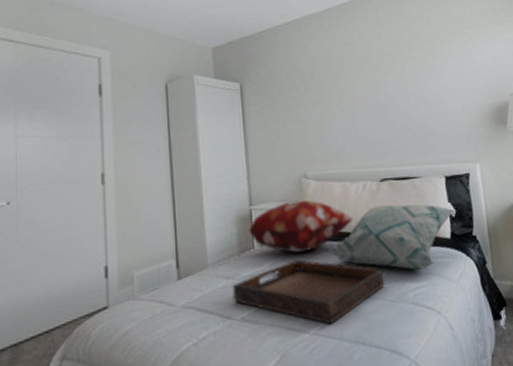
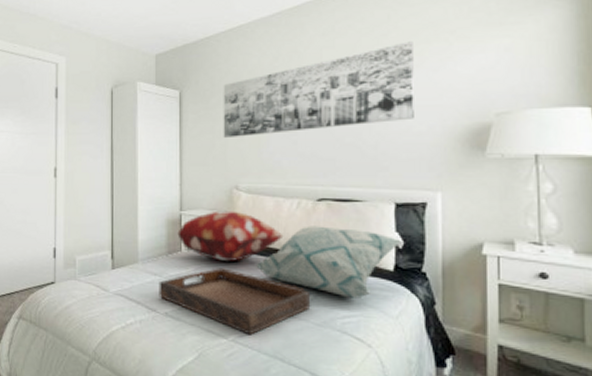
wall art: none [283,35,451,129] -> present [223,41,414,139]

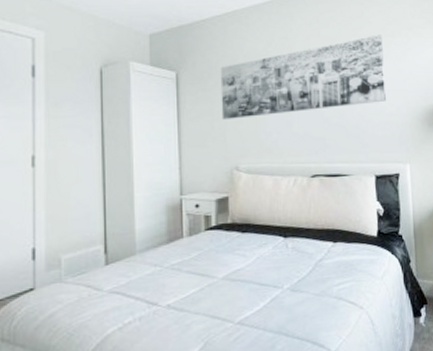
serving tray: present [159,268,311,335] -> none [159,250,310,315]
decorative pillow: present [177,210,284,261] -> none [178,192,283,243]
decorative pillow: present [256,226,402,299] -> none [258,200,382,266]

